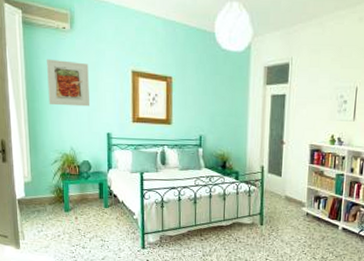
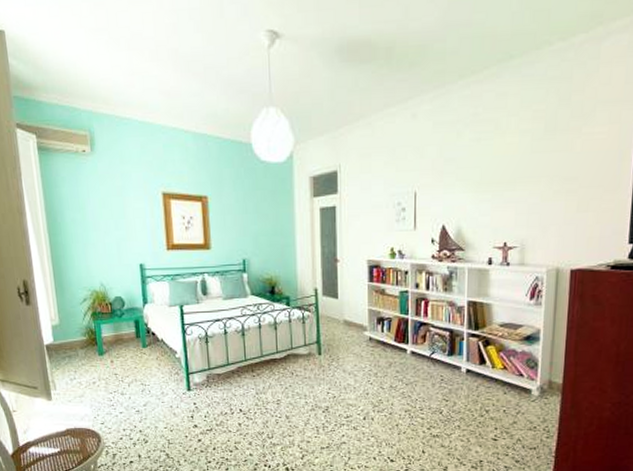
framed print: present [47,58,89,107] -> none [67,186,118,238]

